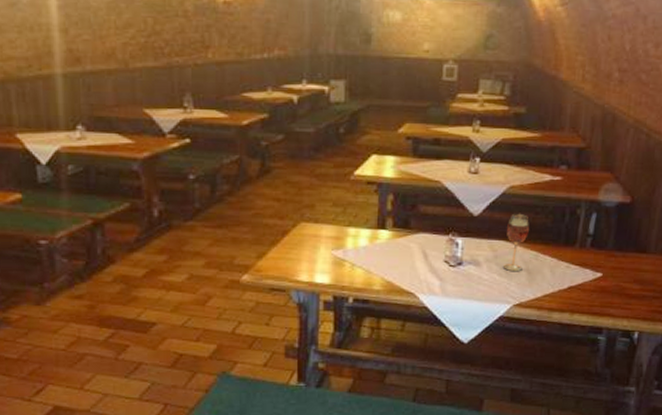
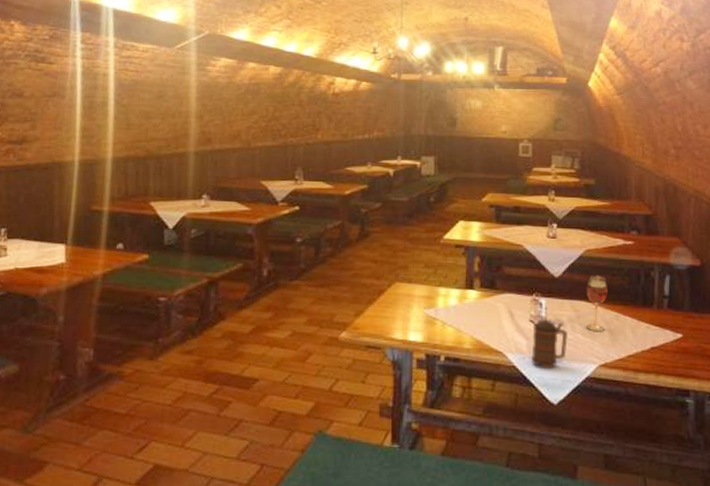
beer mug: none [442,260,483,309] -> present [530,319,568,369]

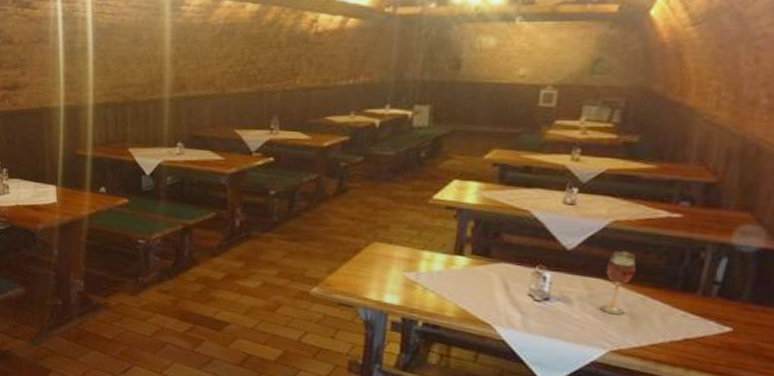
beer mug: present [530,319,568,369] -> none [523,294,574,348]

